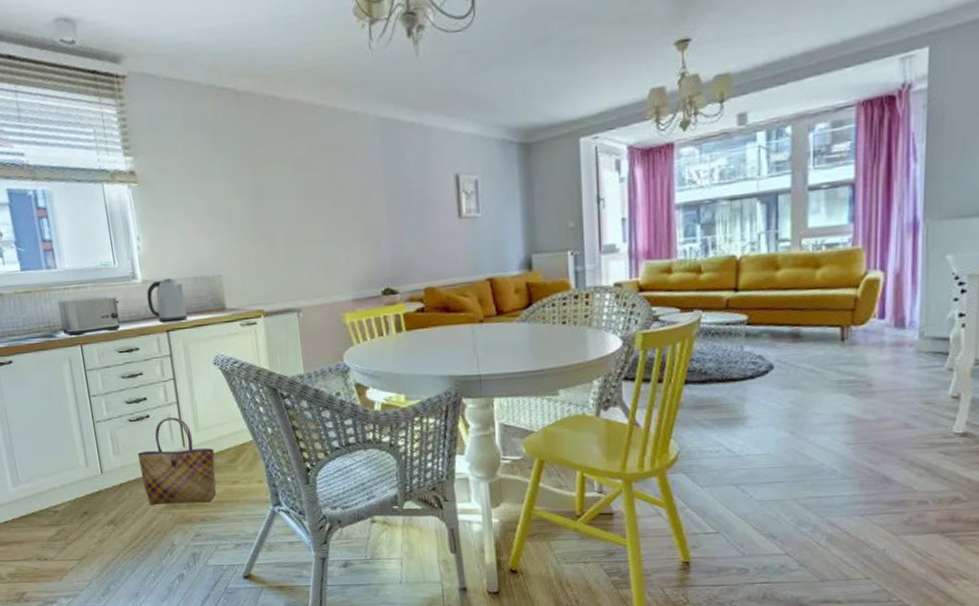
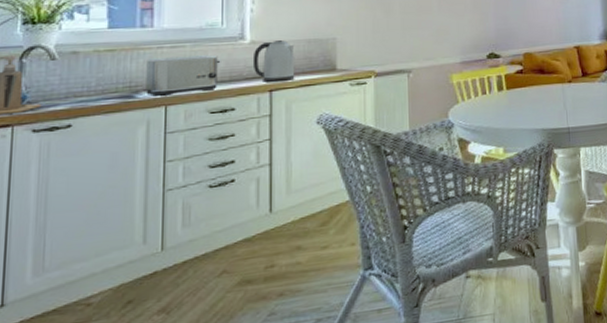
tote bag: present [137,417,217,505] -> none [212,180,305,283]

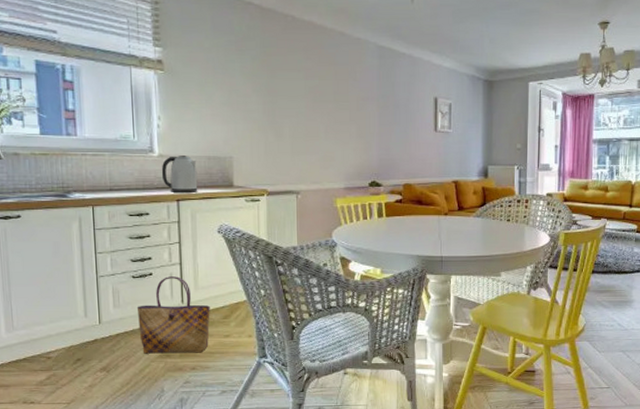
toaster: present [145,55,221,96] -> none [74,164,135,197]
tote bag: none [212,180,305,283] -> present [136,276,210,354]

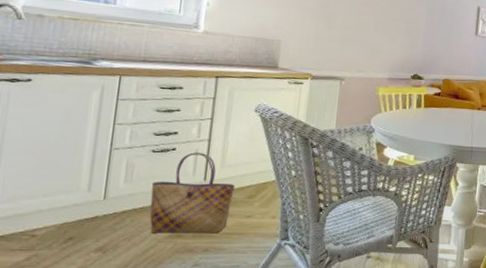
kettle: present [161,156,198,192] -> none [203,33,243,71]

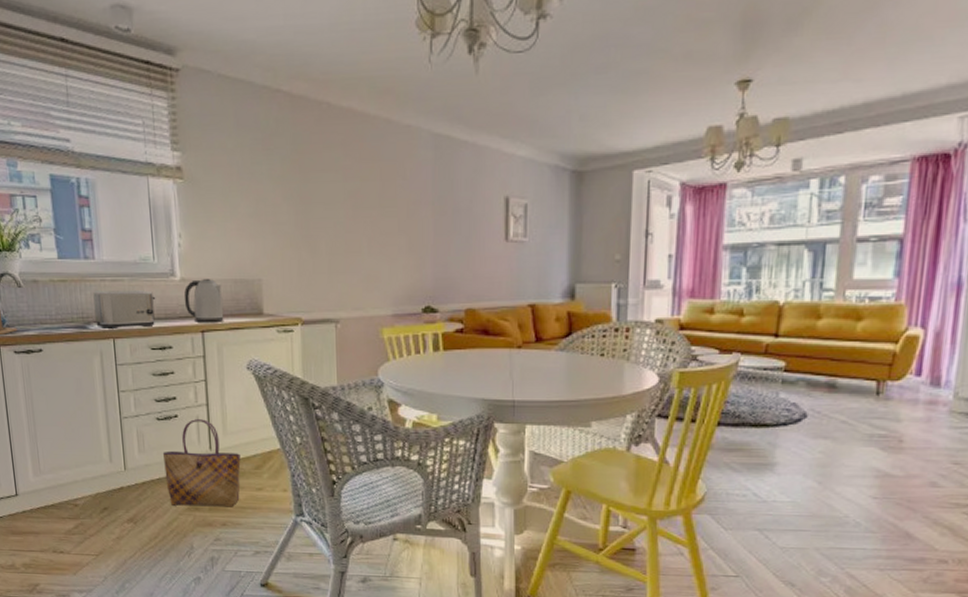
toaster: none [103,32,175,69] -> present [93,290,156,328]
kettle: none [203,33,243,71] -> present [184,279,224,322]

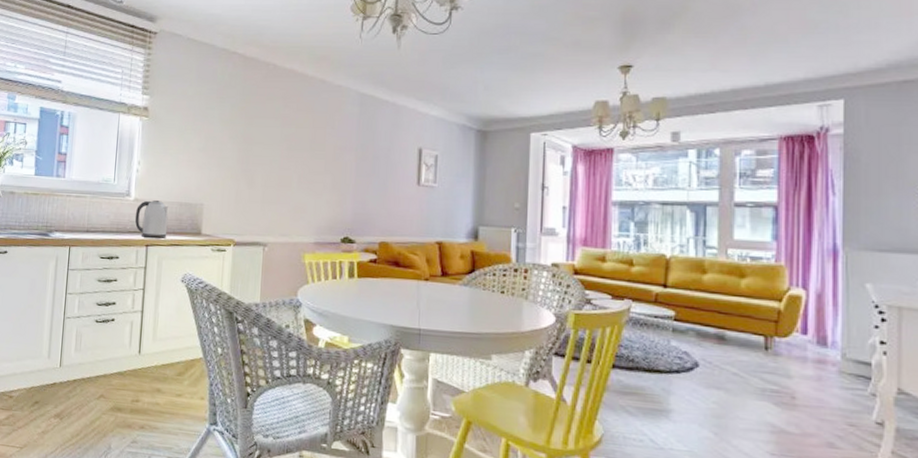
toaster: present [93,290,156,328] -> none [56,204,111,238]
tote bag: present [162,419,241,507] -> none [95,324,166,411]

